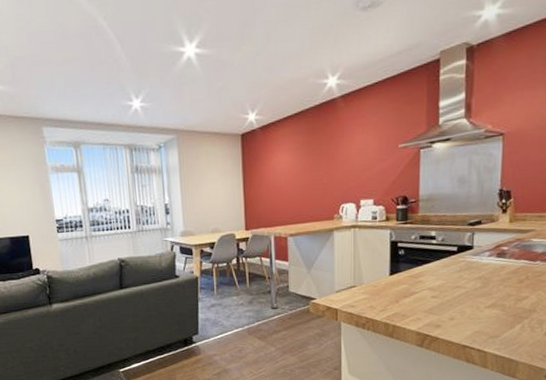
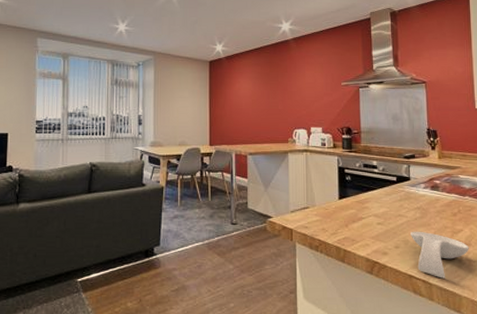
spoon rest: none [468,301,533,347] -> present [411,231,469,279]

